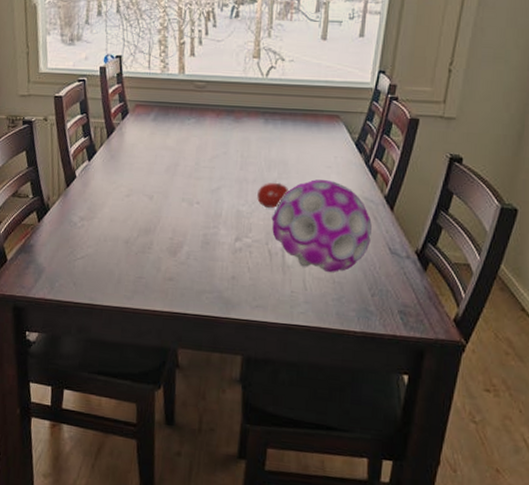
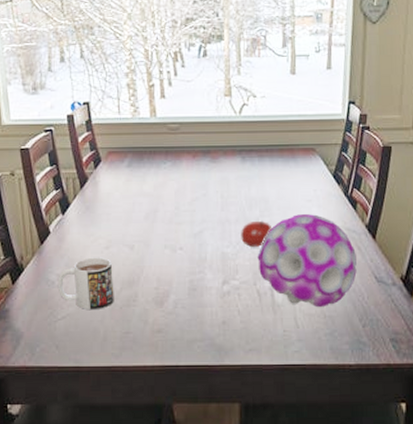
mug: none [79,203,132,253] -> present [57,257,114,309]

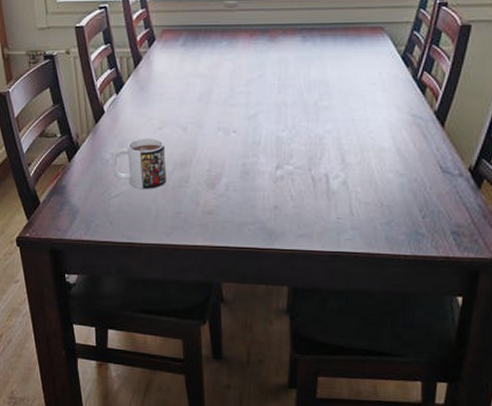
fruit: present [241,220,271,247] -> none [297,104,330,132]
decorative ball: present [257,214,357,307] -> none [314,99,421,195]

